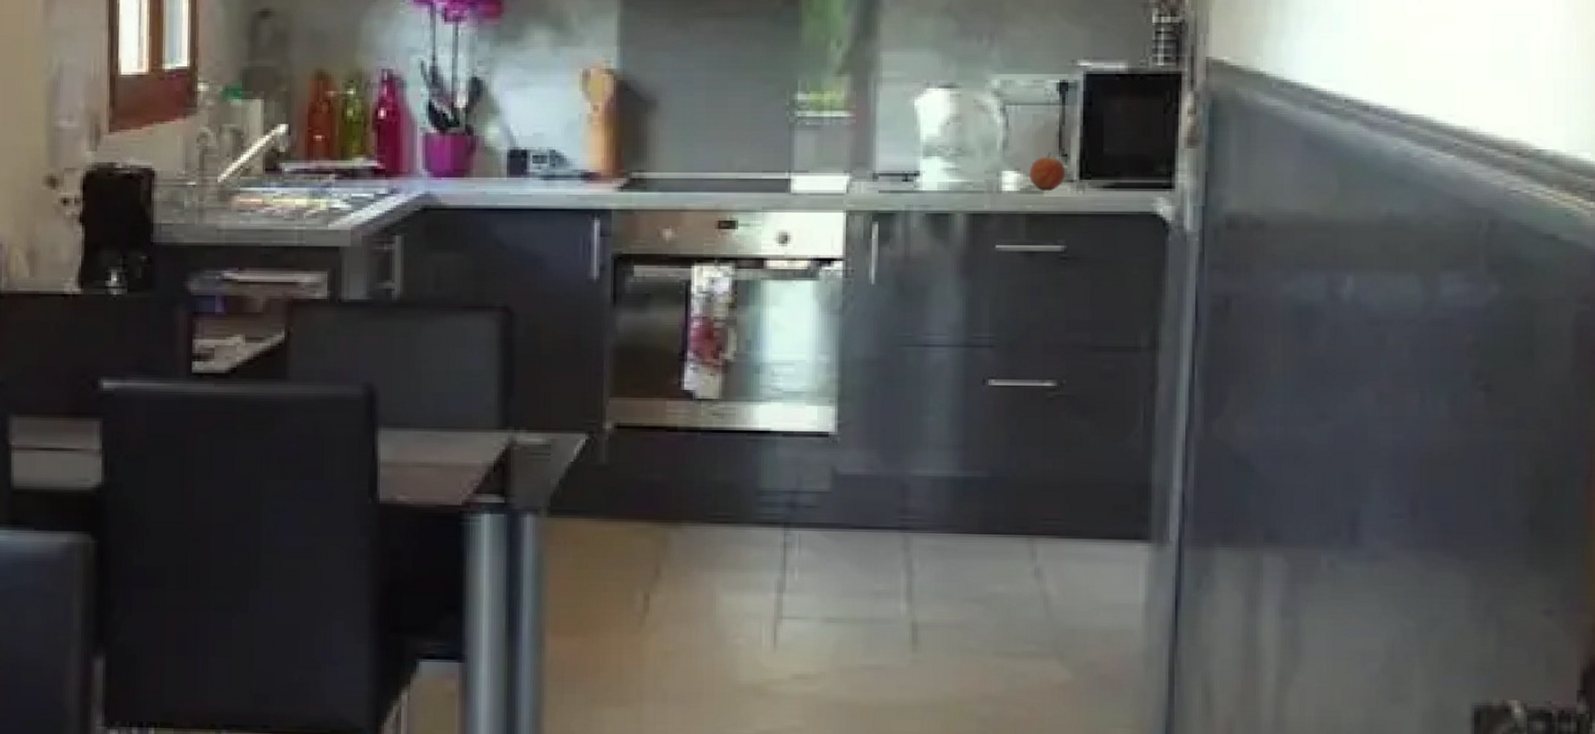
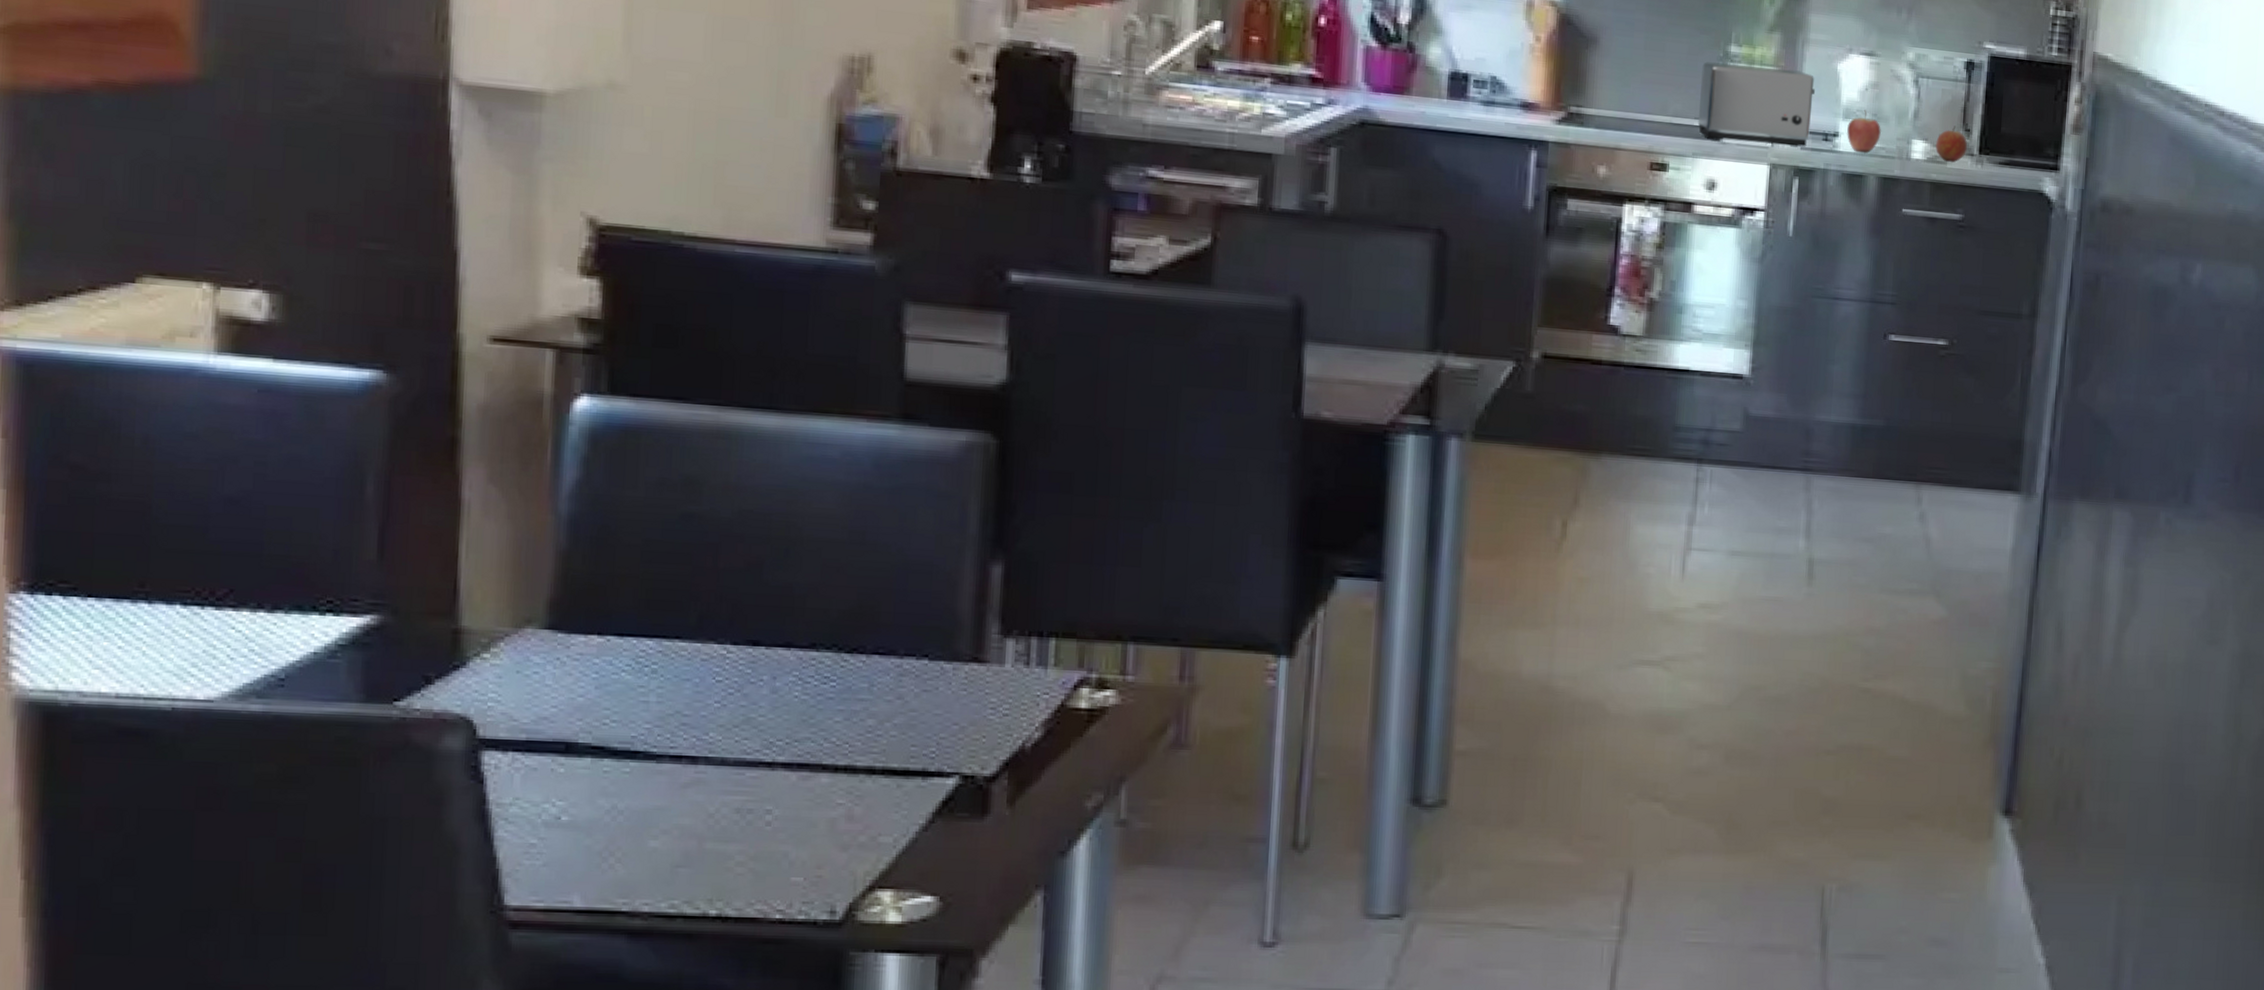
toaster: none [766,111,892,192] -> present [1697,62,1816,147]
fruit: none [929,144,967,190] -> present [1847,109,1881,154]

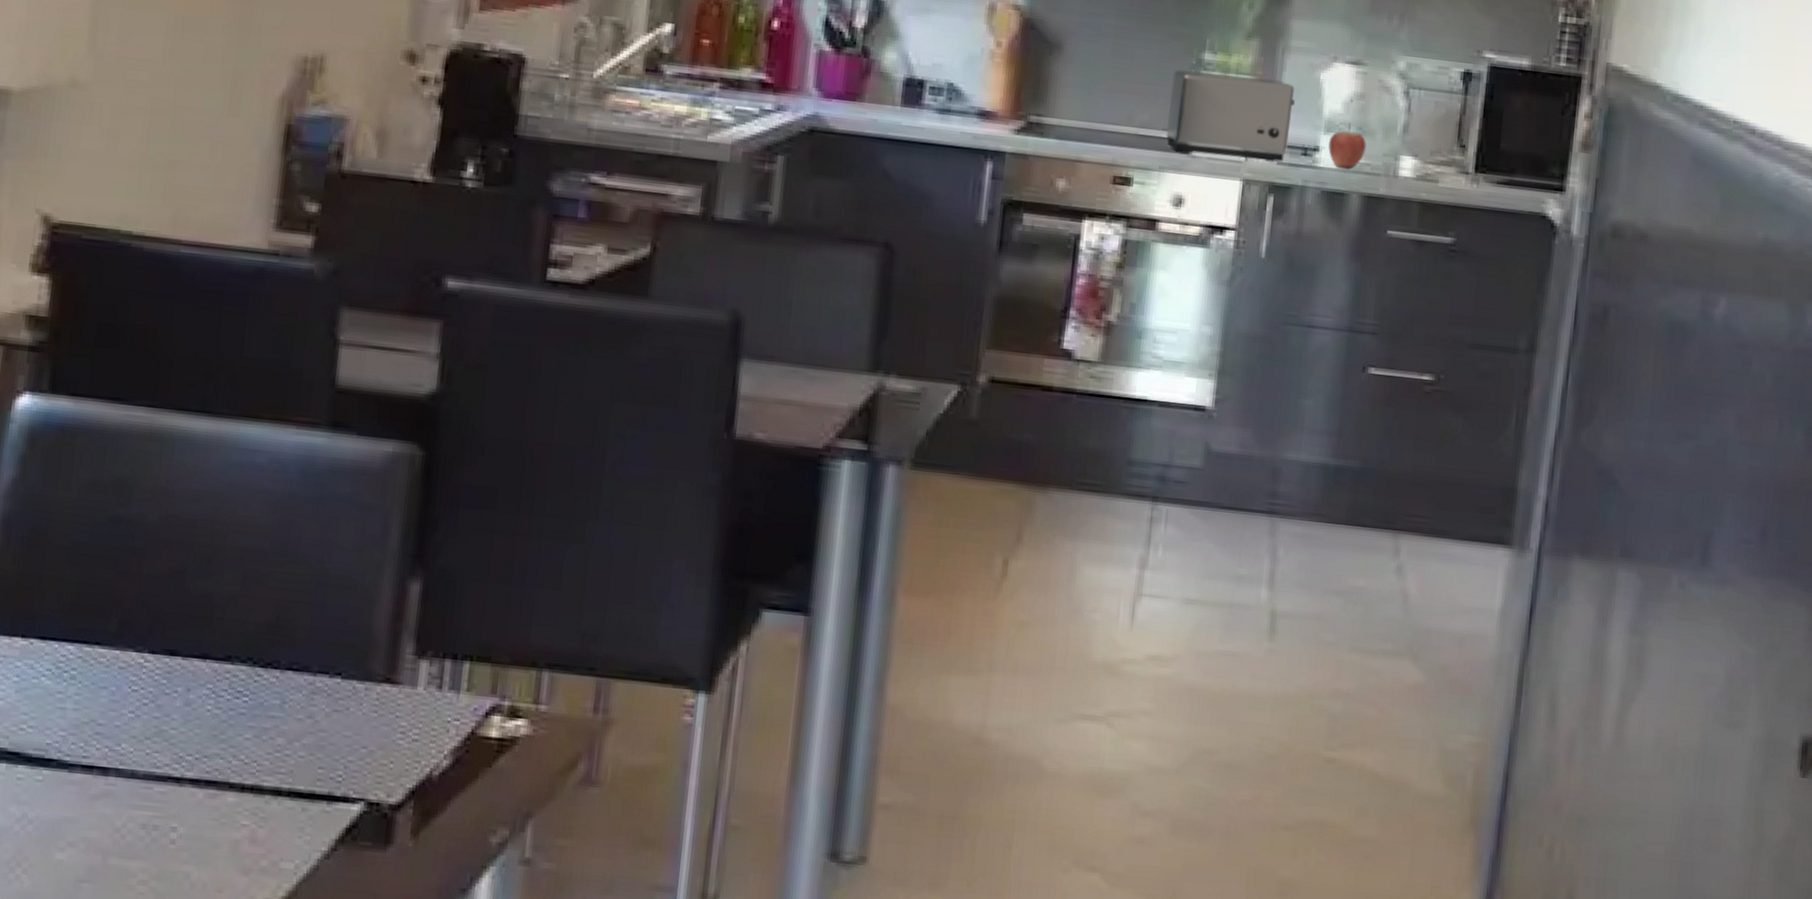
fruit: present [1936,126,1968,163] -> none [1426,141,1463,182]

